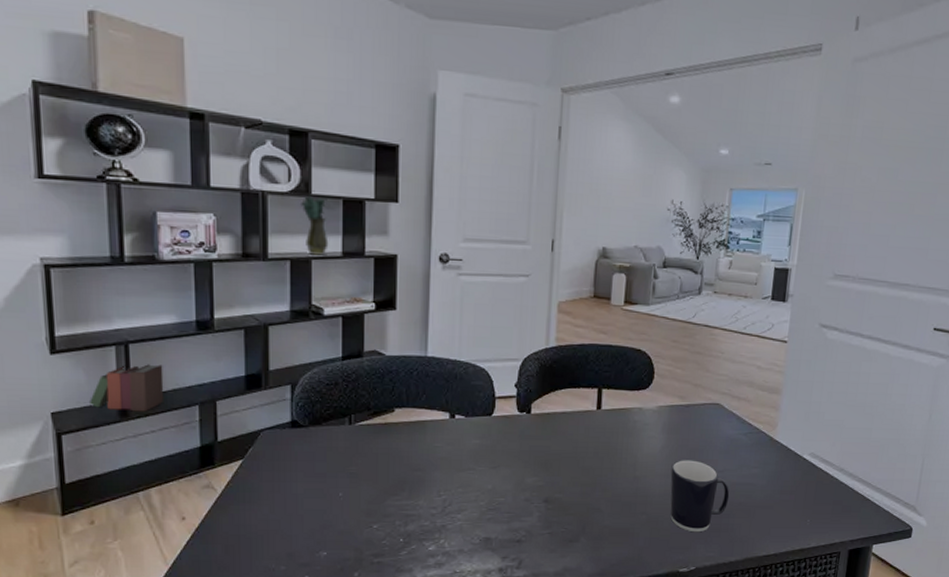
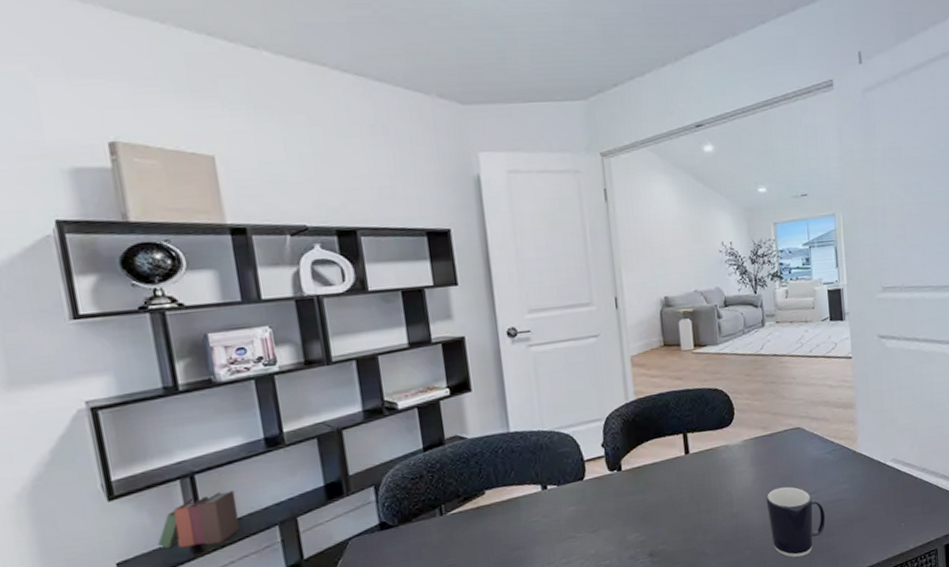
vase: present [301,195,329,255] -> none [359,291,394,351]

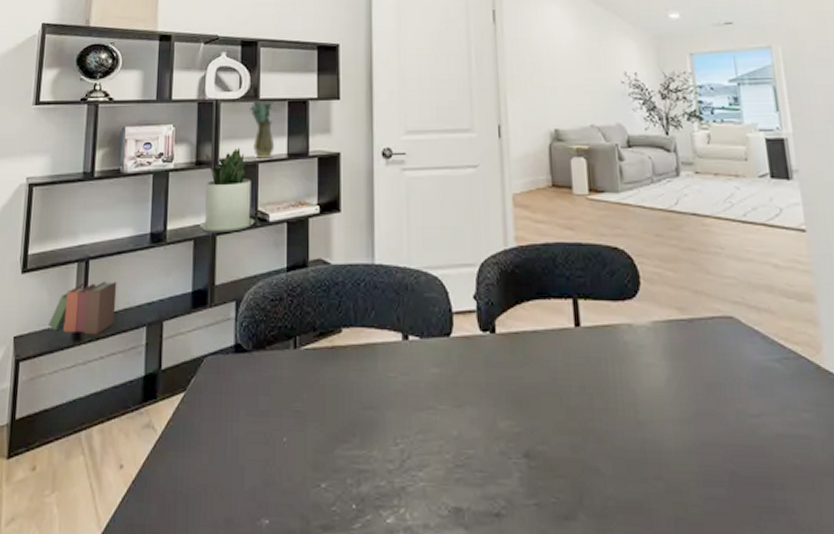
planter: none [313,342,383,429] -> present [199,147,255,232]
vase: none [359,291,394,351] -> present [250,99,275,158]
mug: present [765,486,826,558] -> none [685,396,778,513]

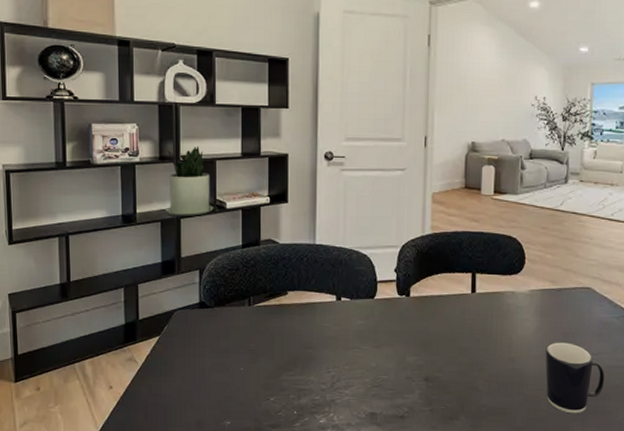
books: present [48,281,117,335] -> none [38,252,96,294]
vase: present [250,99,275,158] -> none [207,105,230,156]
mug: none [685,396,778,513] -> present [545,341,605,414]

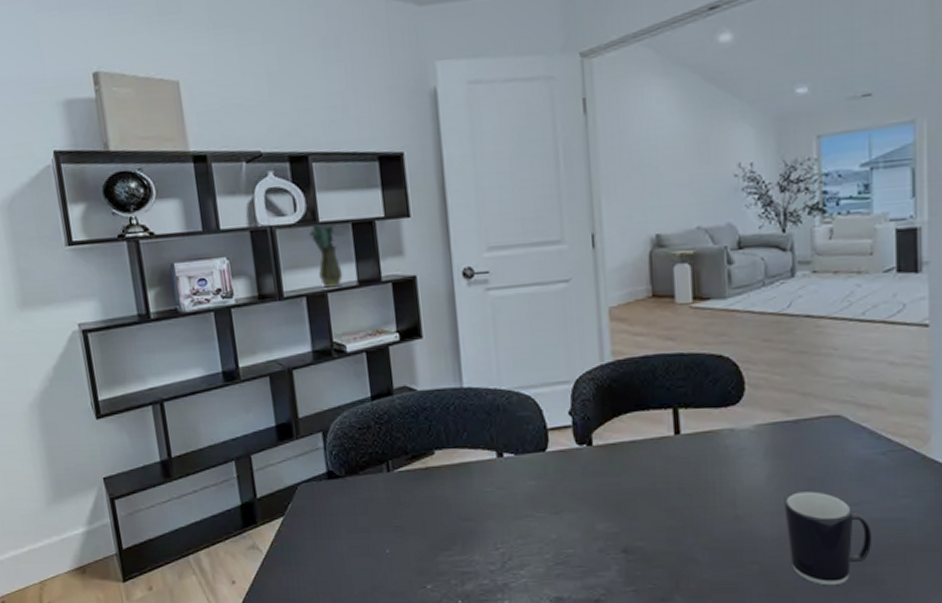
planter: present [165,145,214,216] -> none [266,277,332,367]
vase: none [207,105,230,156] -> present [309,223,343,288]

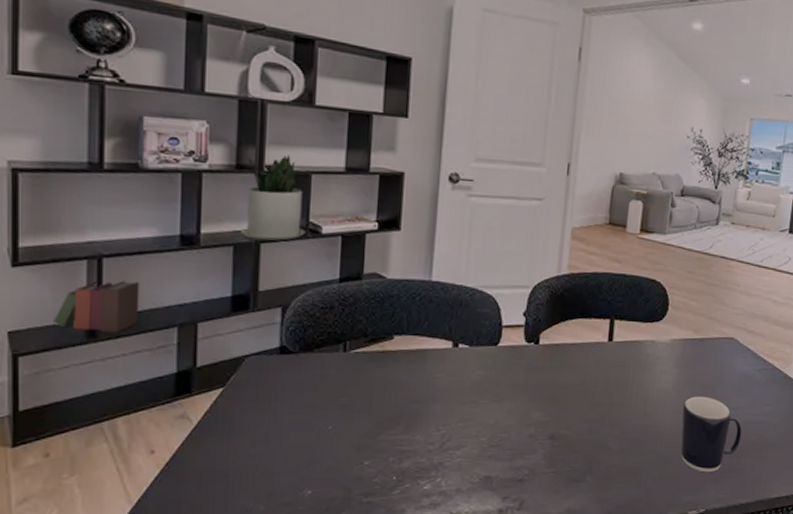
books: none [135,421,201,472] -> present [54,281,140,333]
planter: none [266,277,332,367] -> present [240,154,306,241]
vase: present [309,223,343,288] -> none [303,105,331,170]

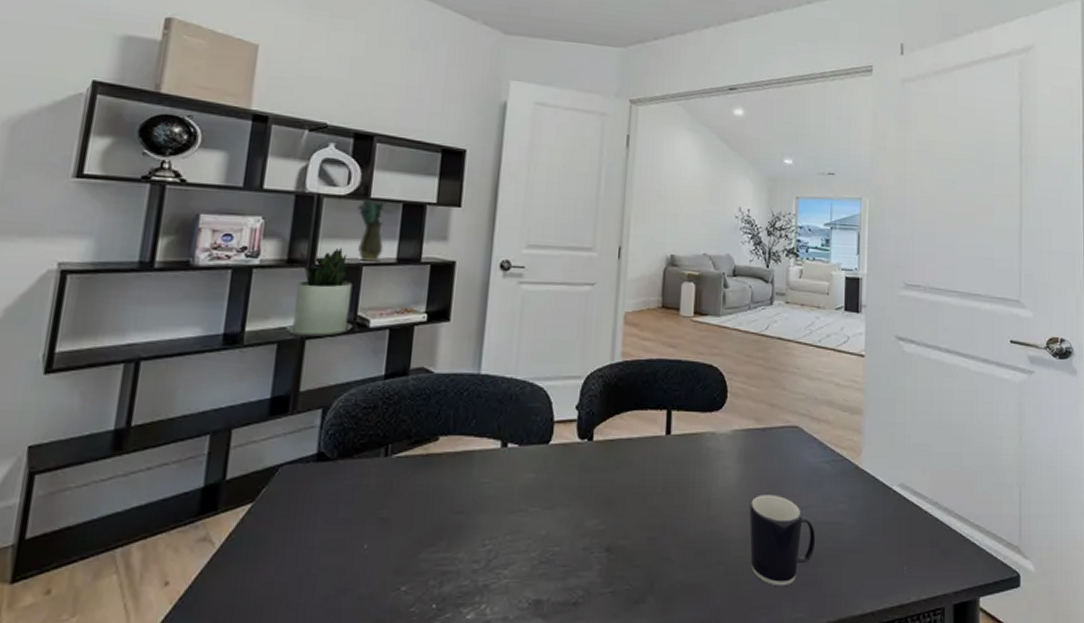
books: present [54,281,140,333] -> none [79,385,176,444]
vase: none [303,105,331,170] -> present [358,198,384,262]

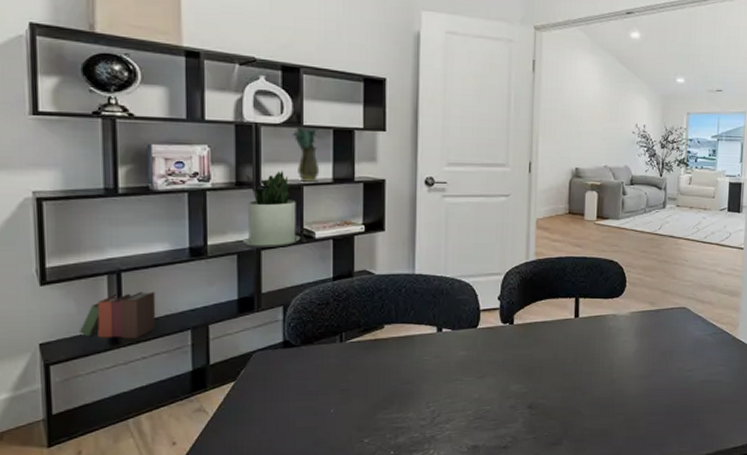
books: none [79,385,176,444] -> present [80,292,156,339]
mug: present [749,493,816,587] -> none [644,360,699,430]

